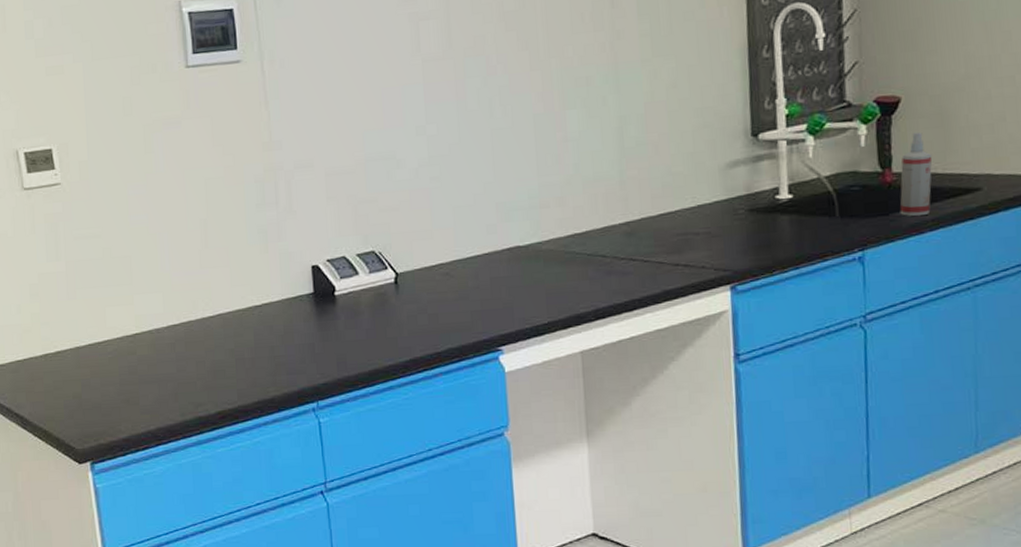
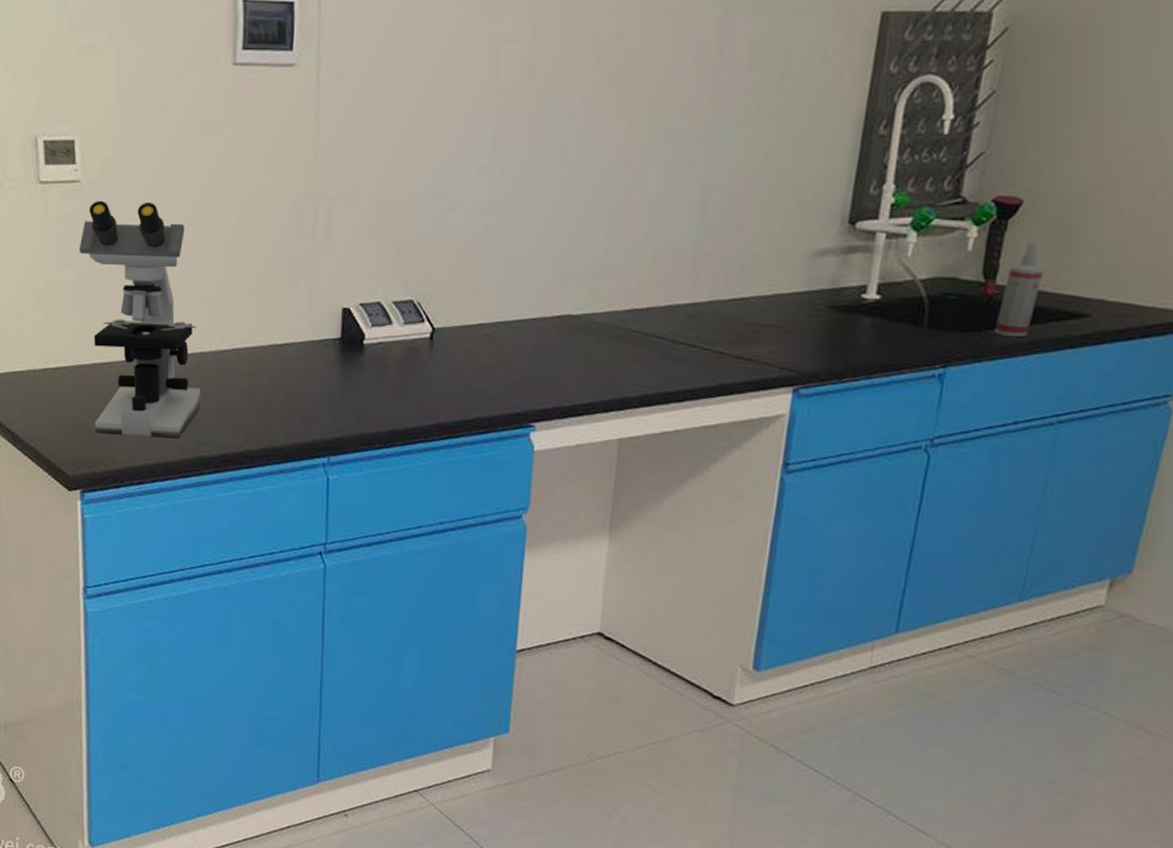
microscope: none [65,194,194,408] -> present [78,200,201,438]

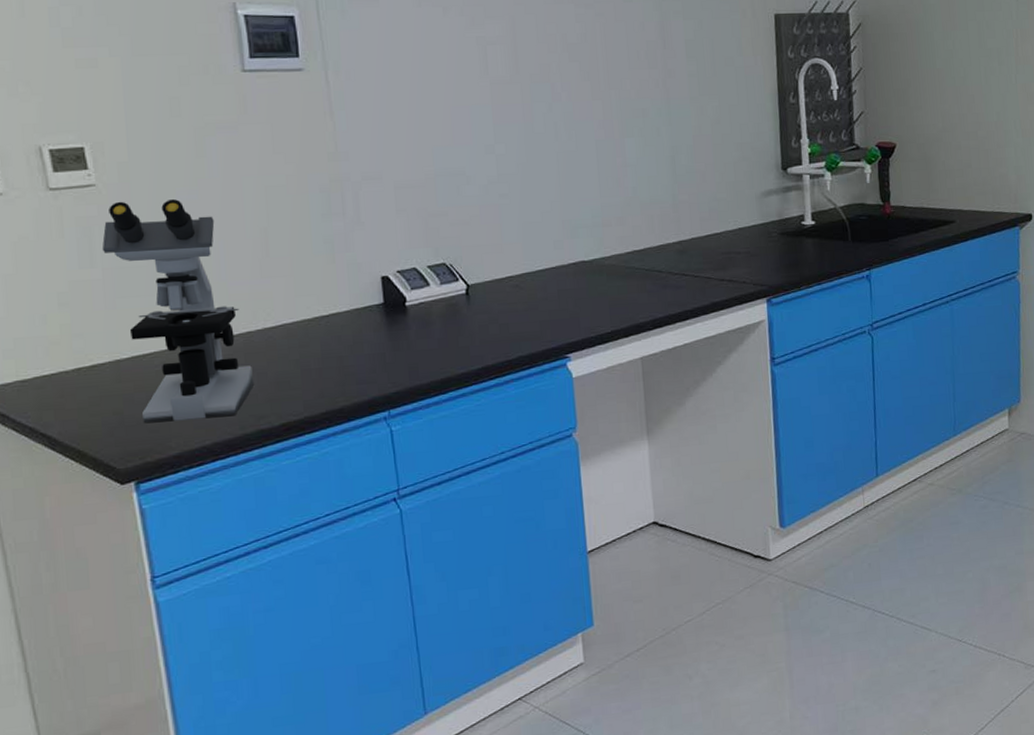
spray bottle: present [994,242,1044,338] -> none [896,173,920,243]

